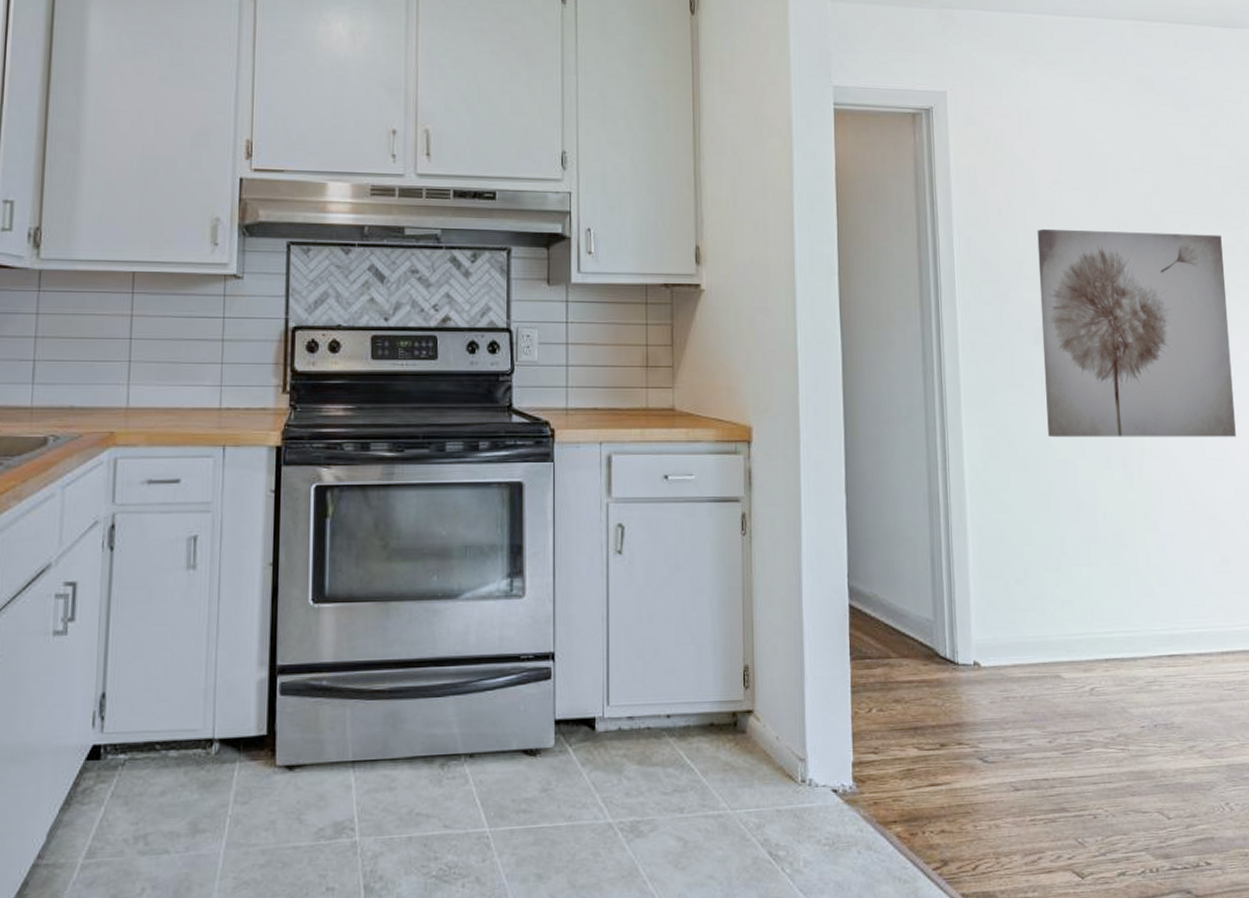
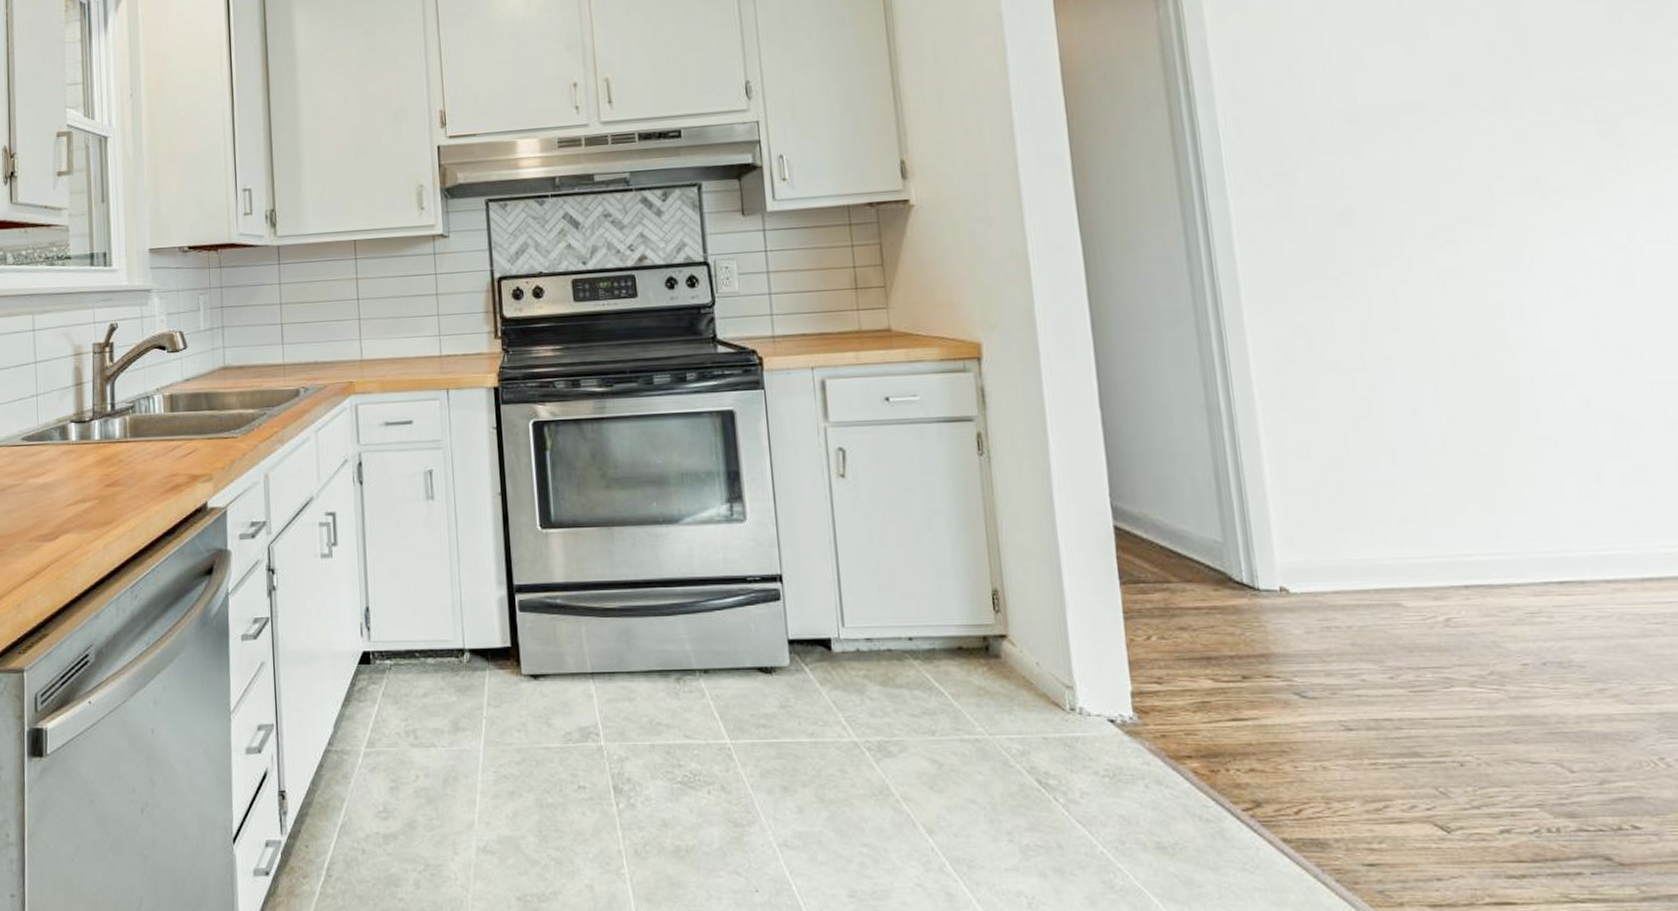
wall art: present [1037,228,1236,438] -> none [1332,73,1648,334]

